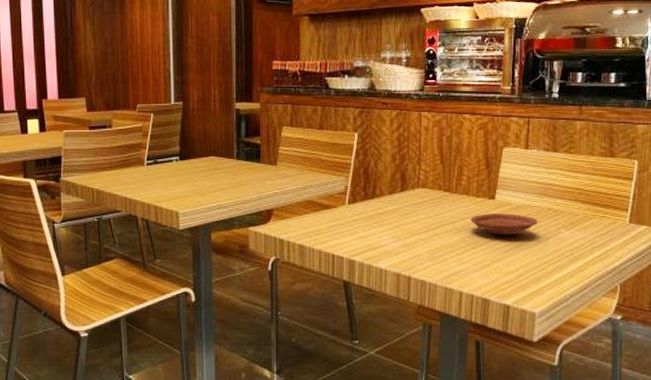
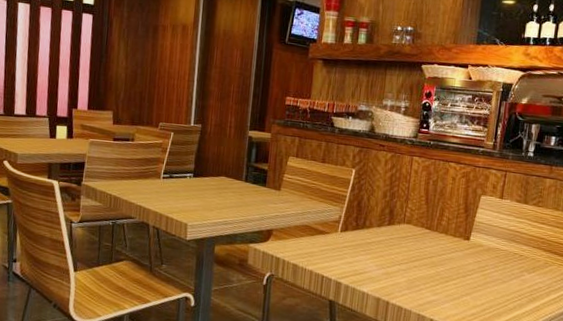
plate: present [470,213,538,235] -> none [446,252,505,274]

